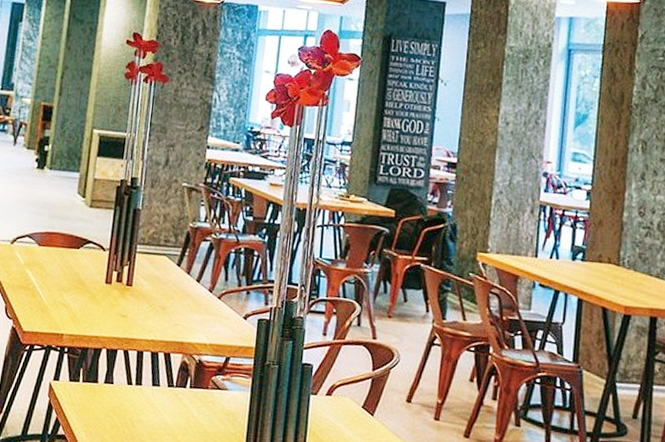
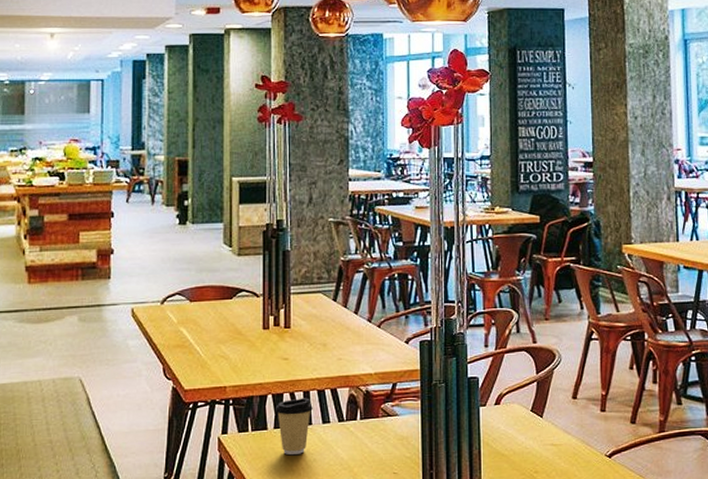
coffee cup: none [107,356,145,413] -> present [274,398,313,455]

